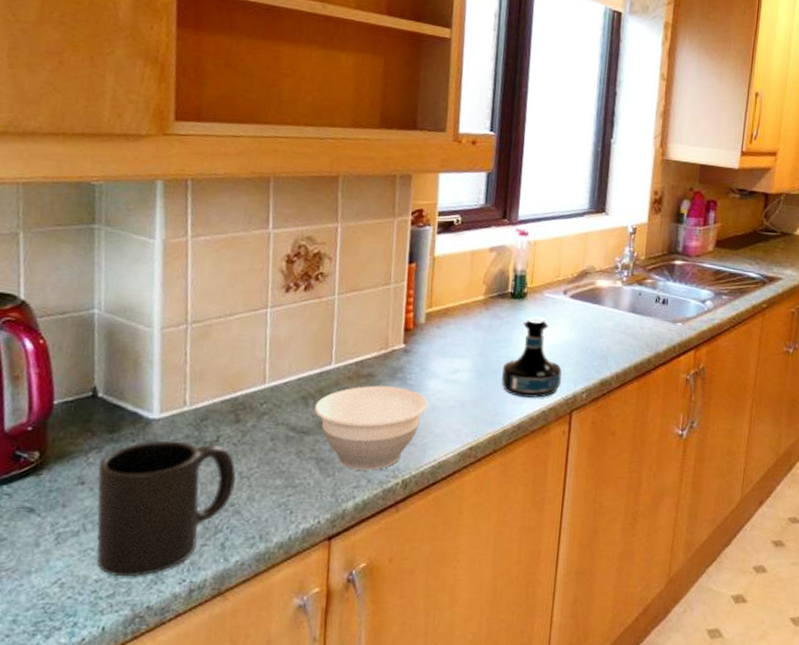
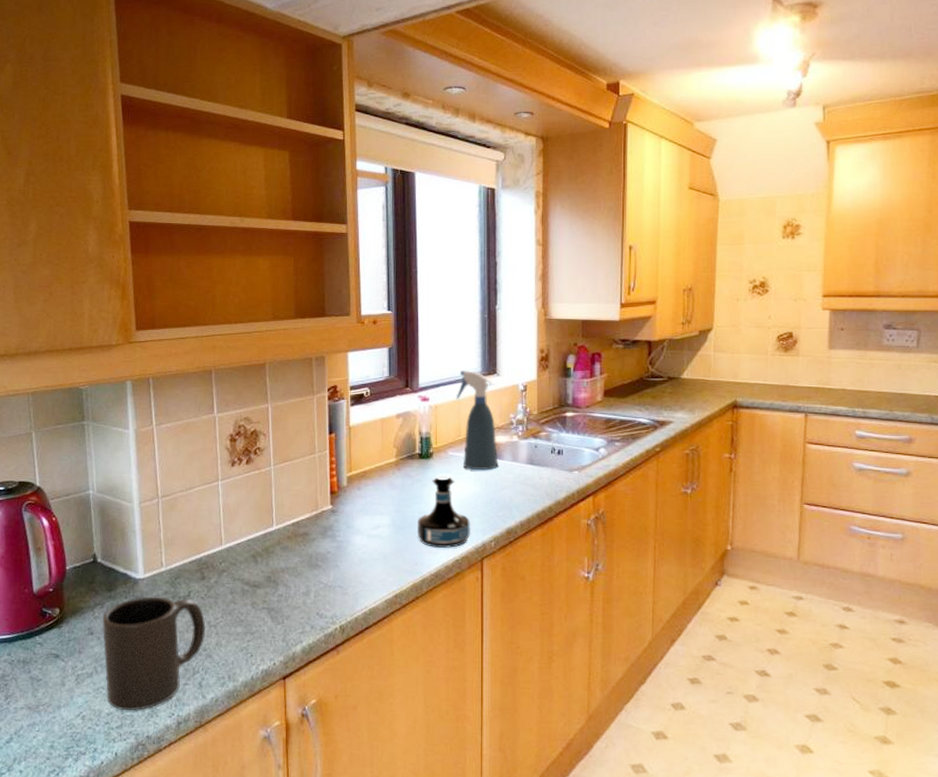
bowl: present [314,385,429,471] -> none [262,543,356,618]
spray bottle: none [558,206,603,316] -> present [456,371,498,471]

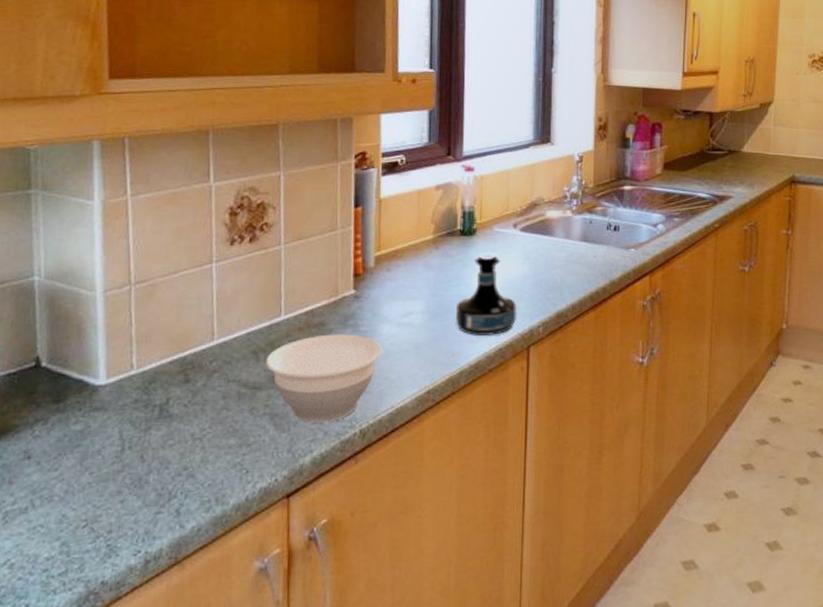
mug: present [102,596,206,711] -> none [44,406,188,553]
bowl: none [262,543,356,618] -> present [265,334,383,423]
spray bottle: present [456,371,498,471] -> none [504,138,550,249]

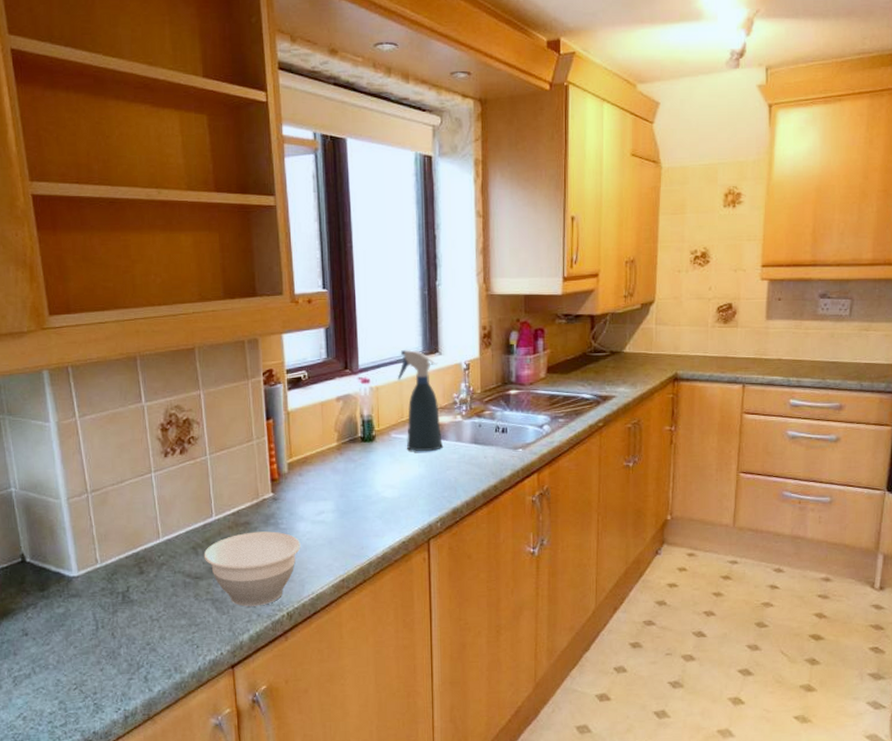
tequila bottle: present [455,254,518,335] -> none [361,458,417,531]
spray bottle: none [504,138,550,249] -> present [397,350,443,452]

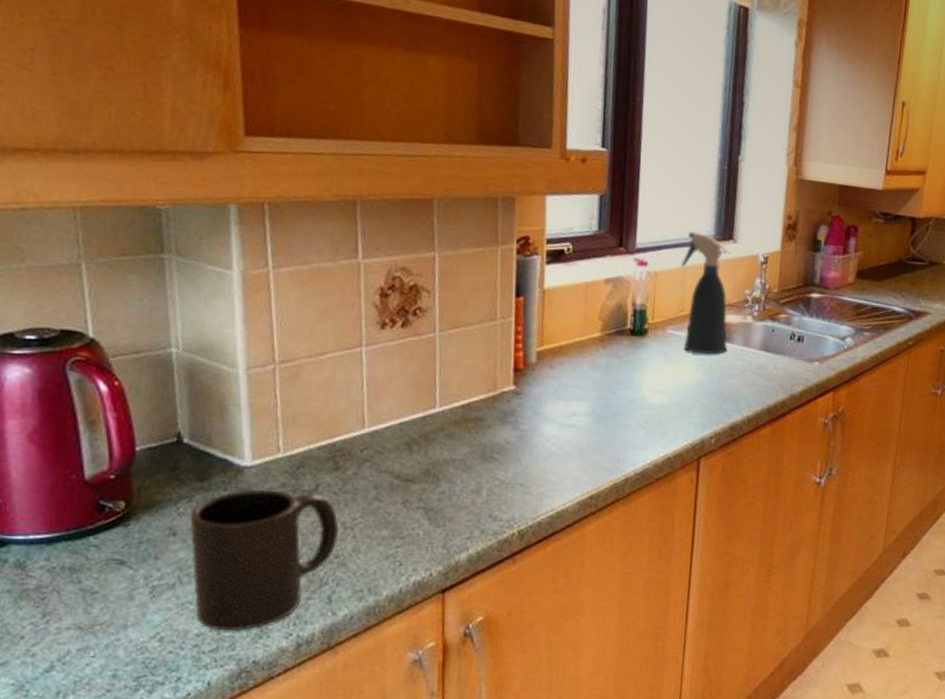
mug: none [36,593,148,709] -> present [189,489,338,631]
bowl: present [203,531,301,607] -> none [419,430,544,521]

